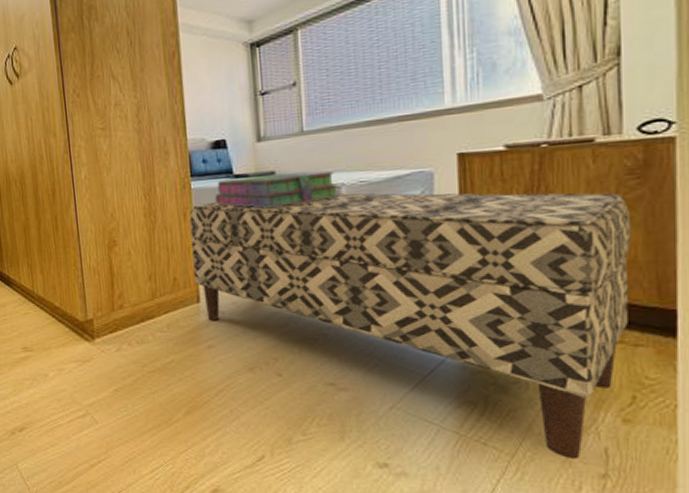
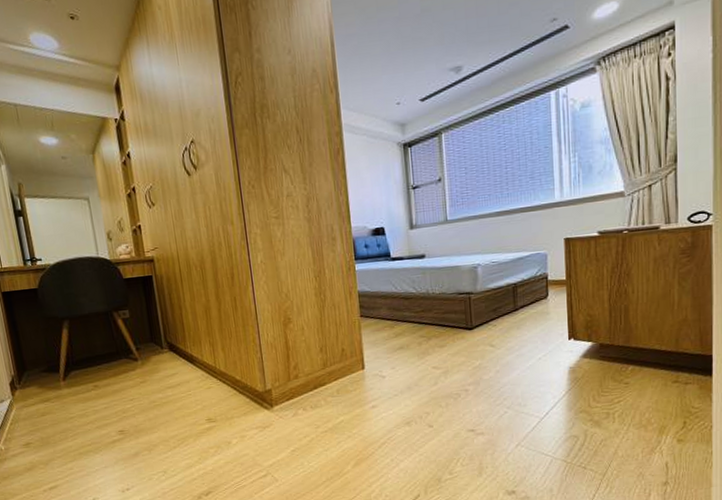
bench: present [189,193,632,460] -> none [354,268,684,473]
stack of books: present [215,171,339,209] -> none [376,253,476,286]

